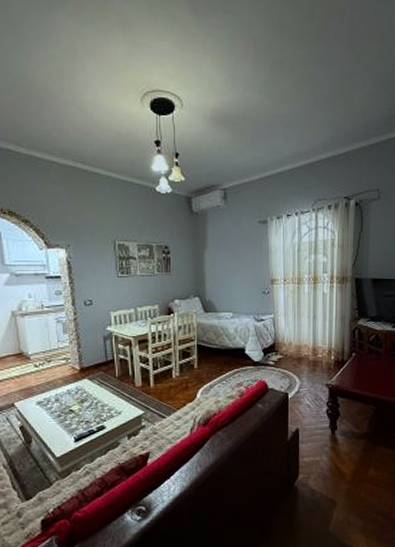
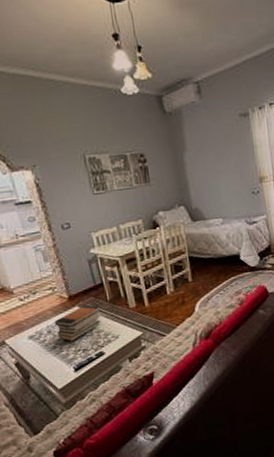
book stack: none [63,378,108,412] -> present [54,304,101,342]

